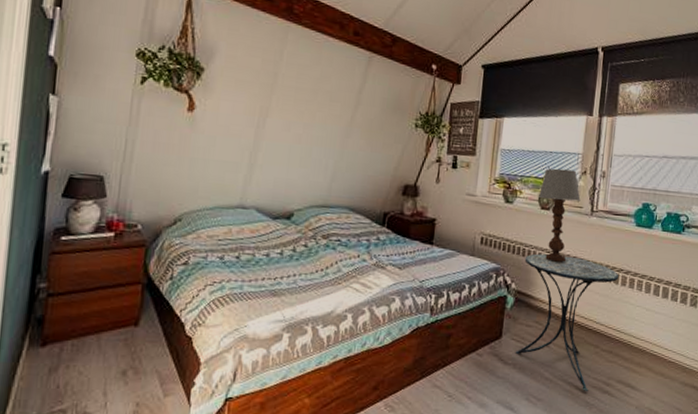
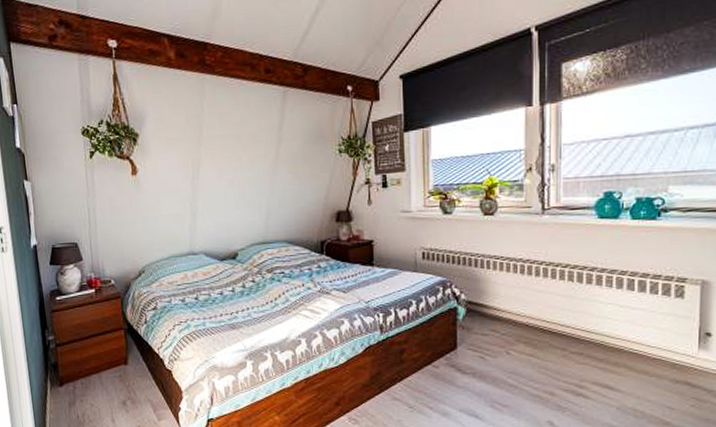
side table: present [515,253,619,392] -> none [472,260,583,396]
table lamp: present [539,168,581,262] -> none [480,169,528,268]

